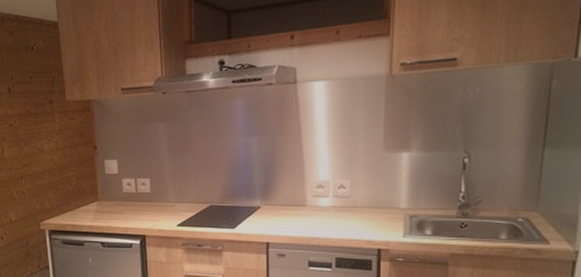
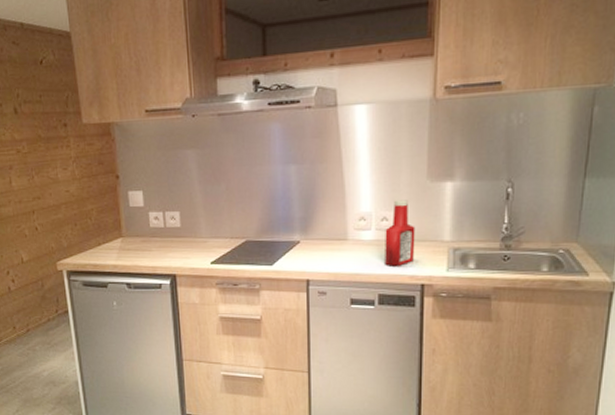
ketchup bottle: none [342,169,372,231] -> present [385,200,415,266]

